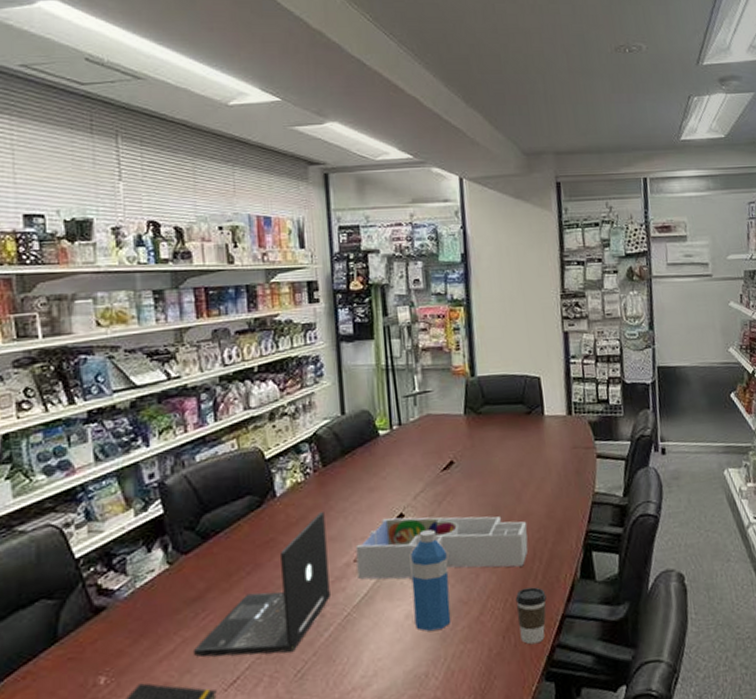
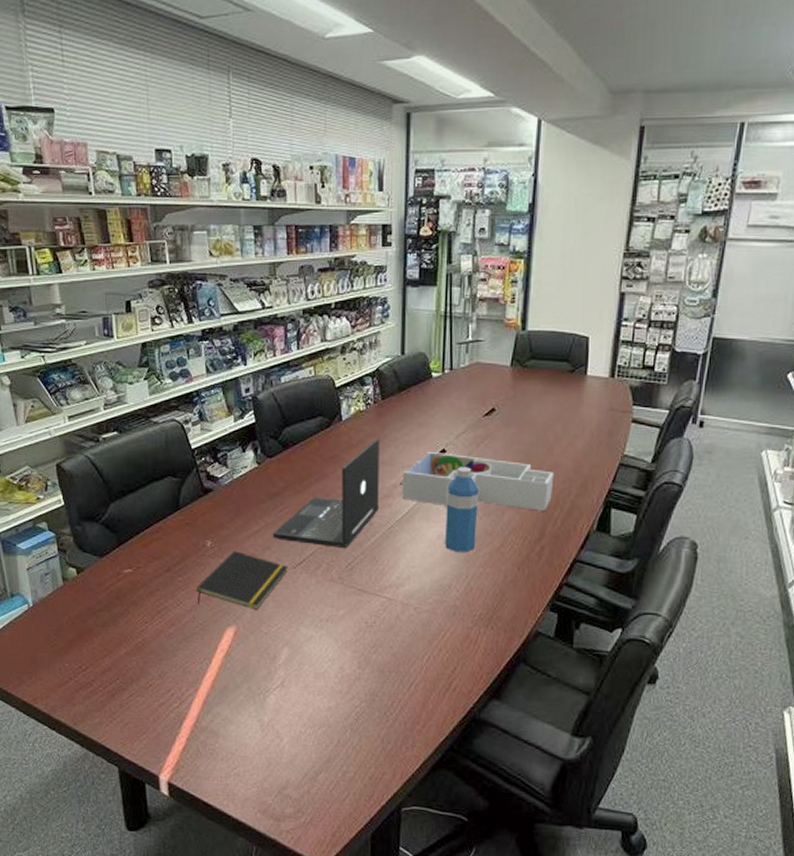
coffee cup: present [515,587,547,645] -> none [533,531,562,579]

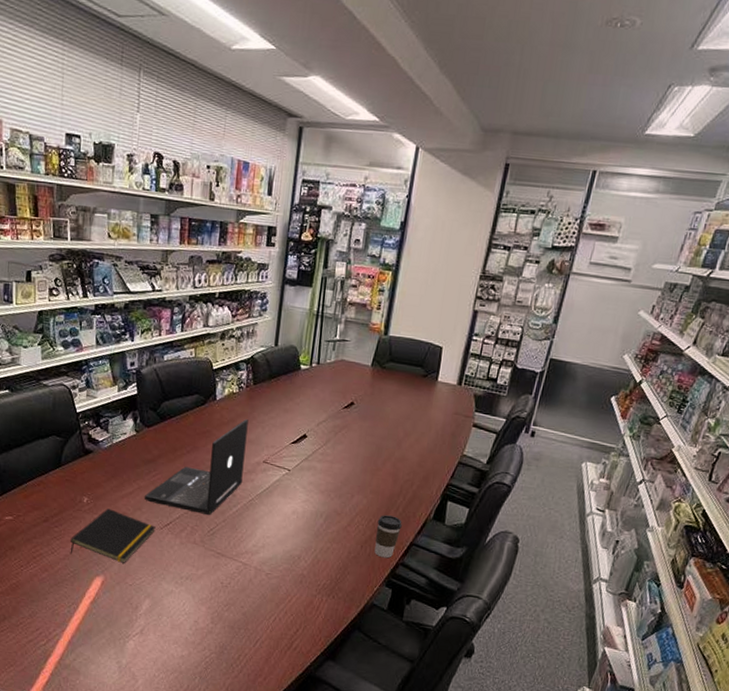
desk organizer: present [402,451,555,511] -> none [264,435,401,498]
water bottle: present [445,467,479,552] -> none [298,452,333,528]
coffee cup: none [533,531,562,579] -> present [374,515,402,558]

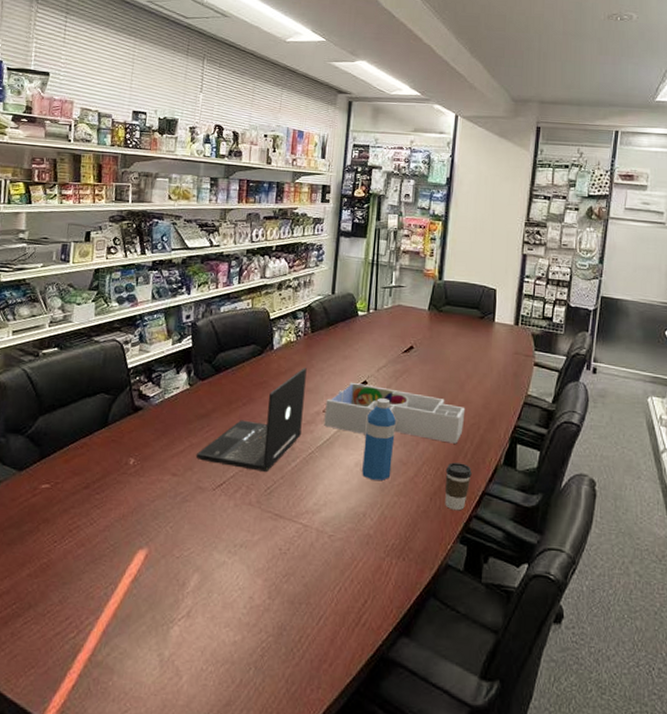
notepad: present [70,508,156,563] -> none [111,470,208,532]
desk organizer: none [264,435,401,498] -> present [324,382,466,444]
water bottle: none [298,452,333,528] -> present [362,398,396,480]

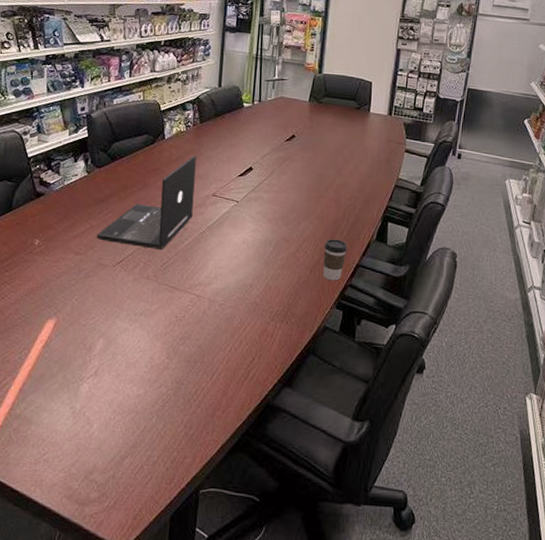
desk organizer: present [324,382,466,444] -> none [213,168,343,223]
water bottle: present [362,398,396,480] -> none [249,183,279,256]

